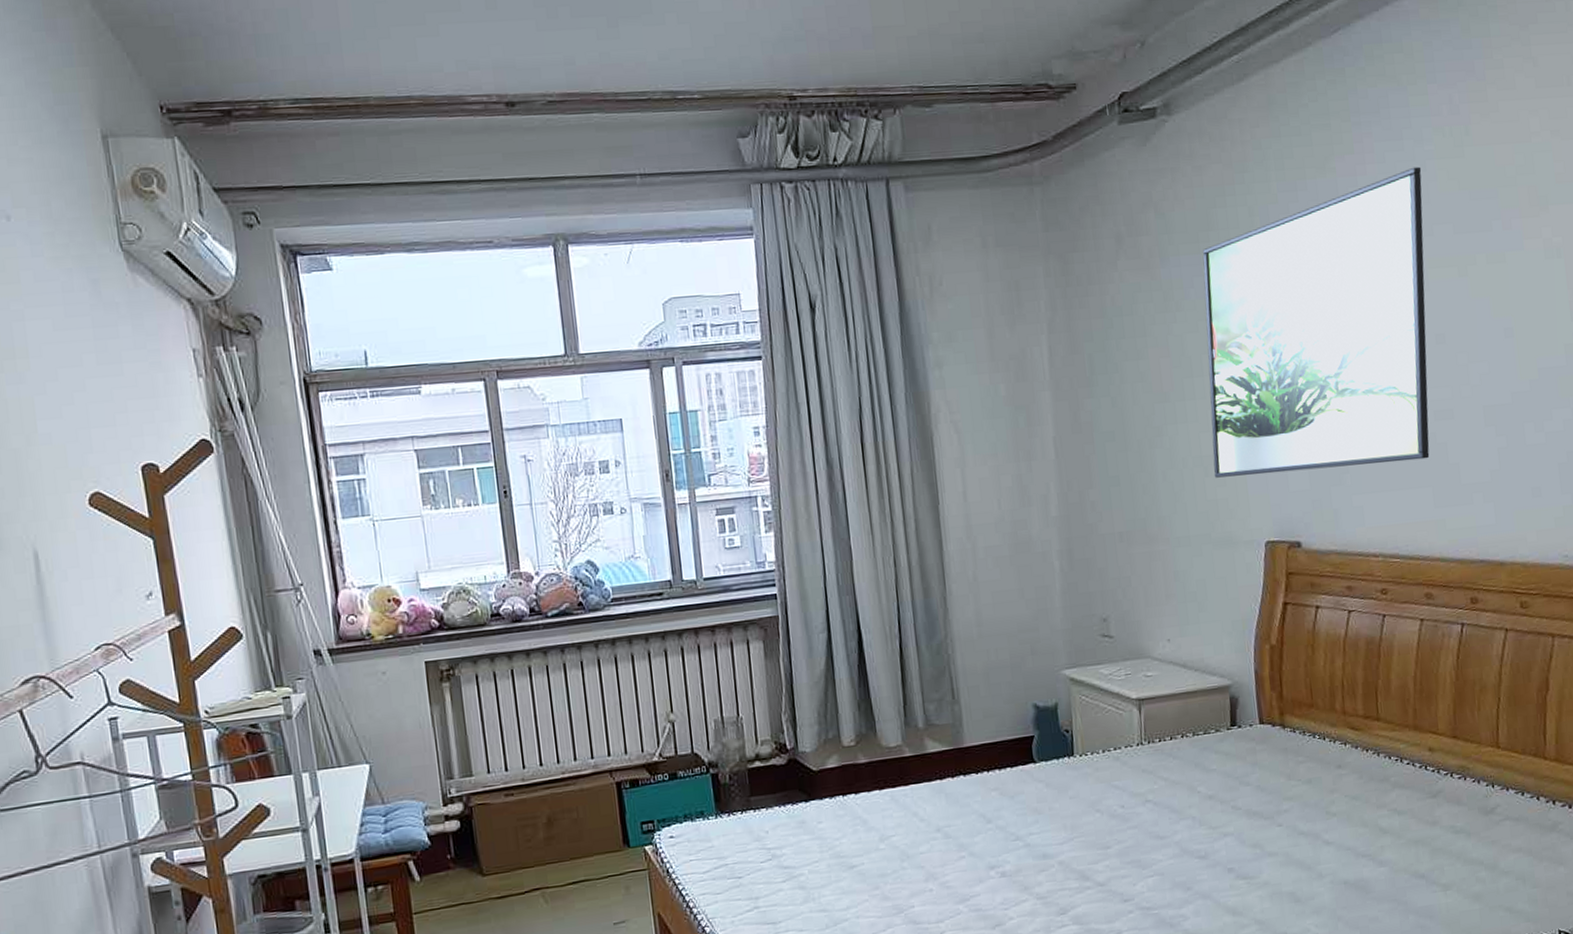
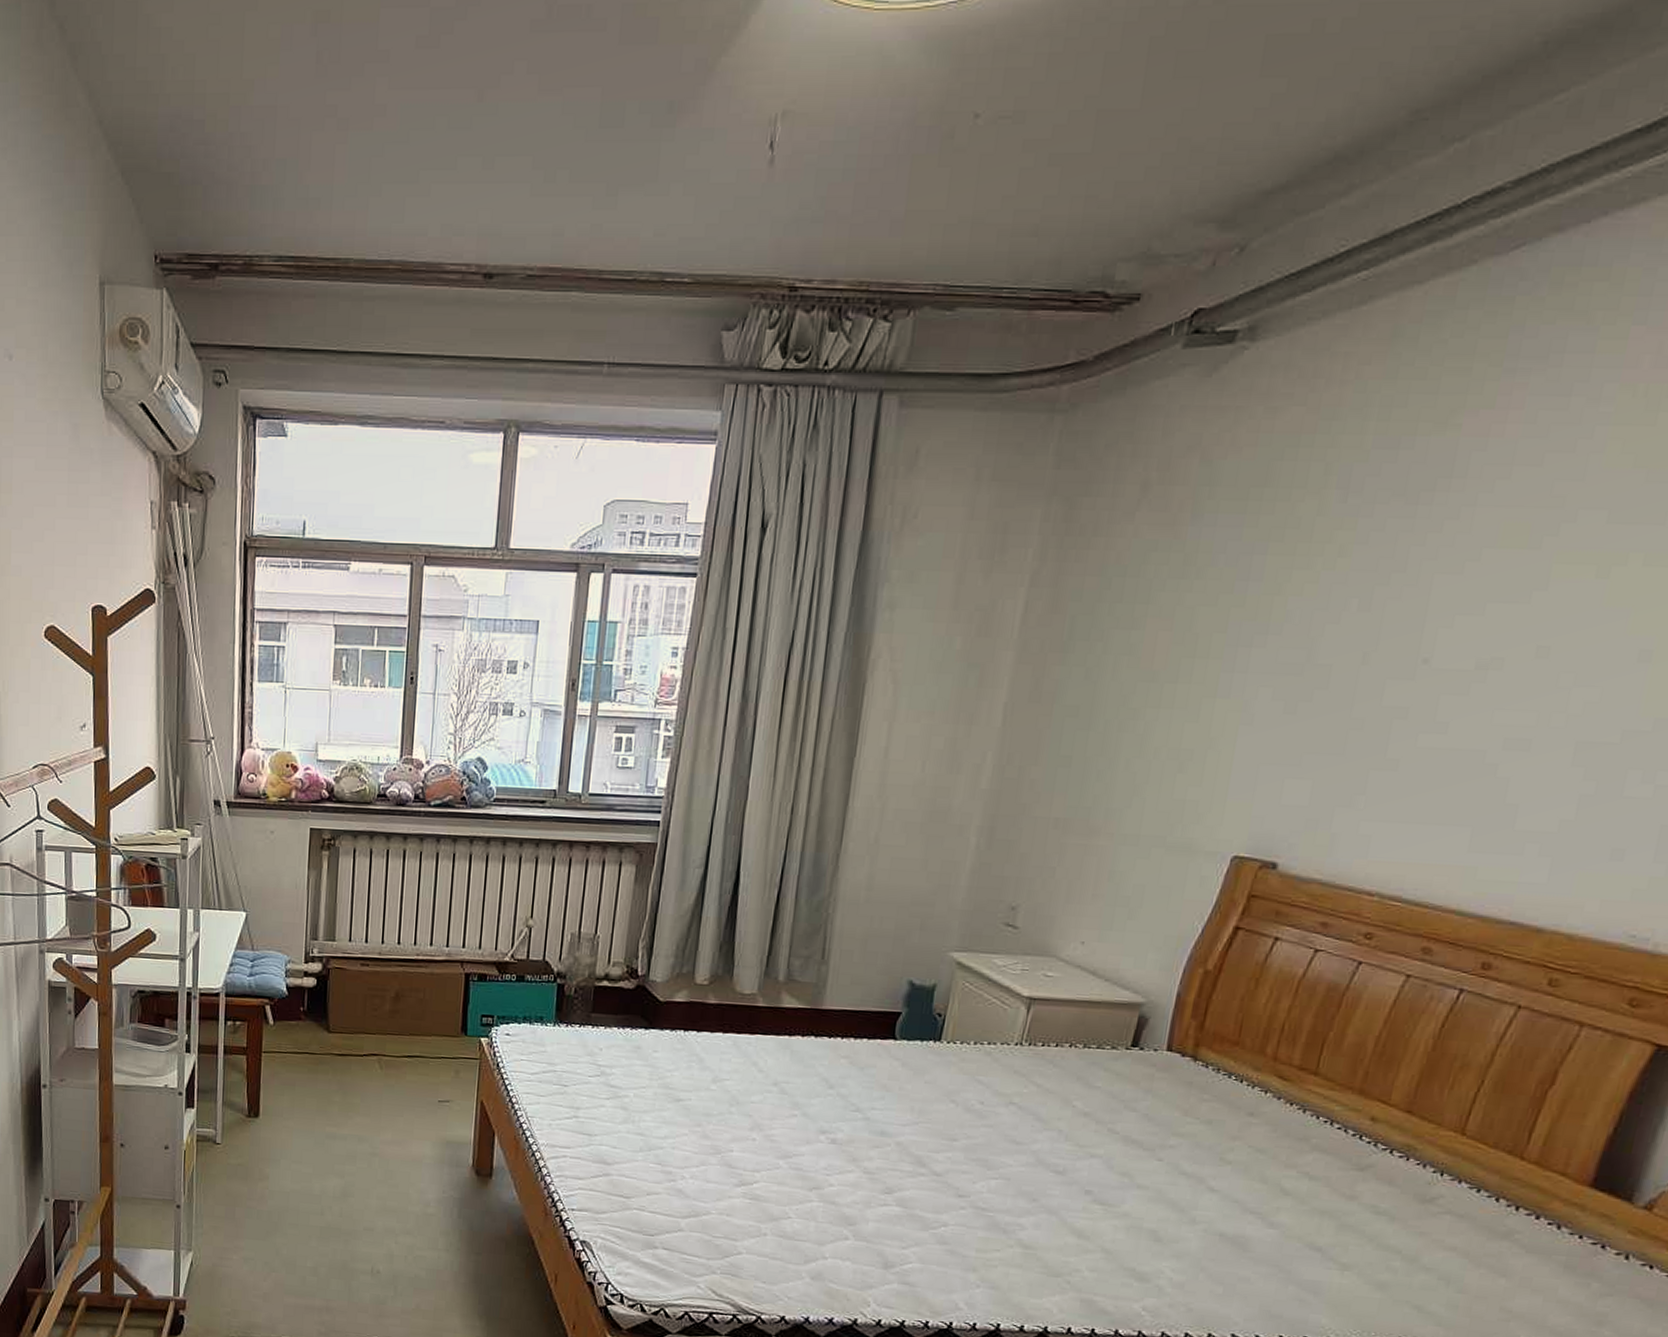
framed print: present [1202,166,1430,478] -> none [1189,432,1587,794]

